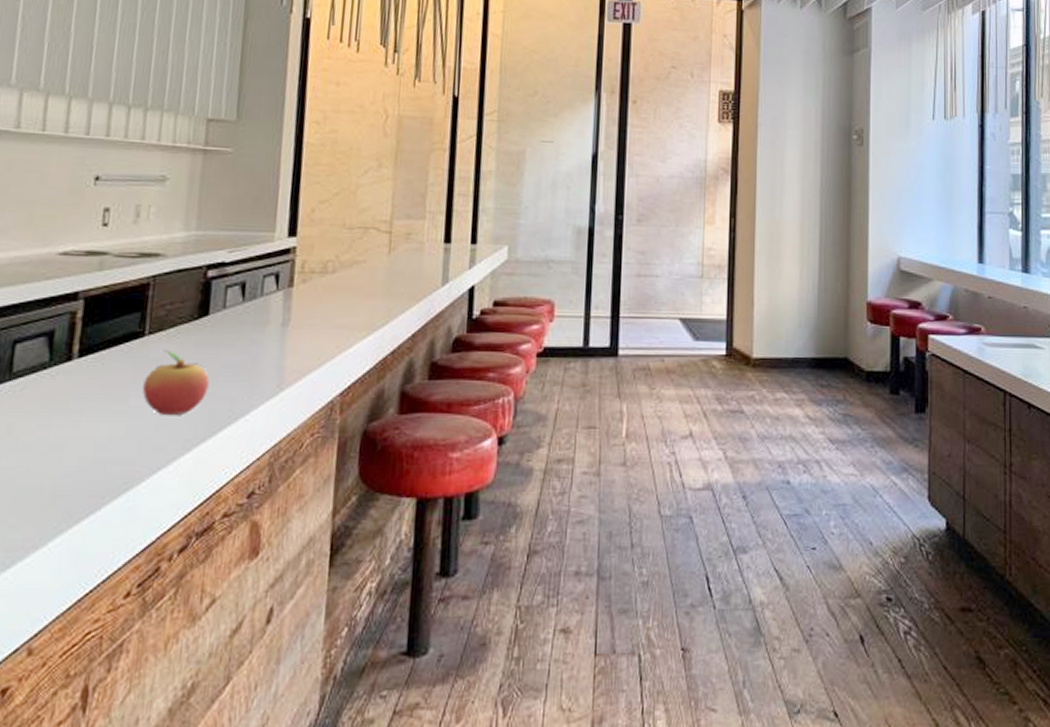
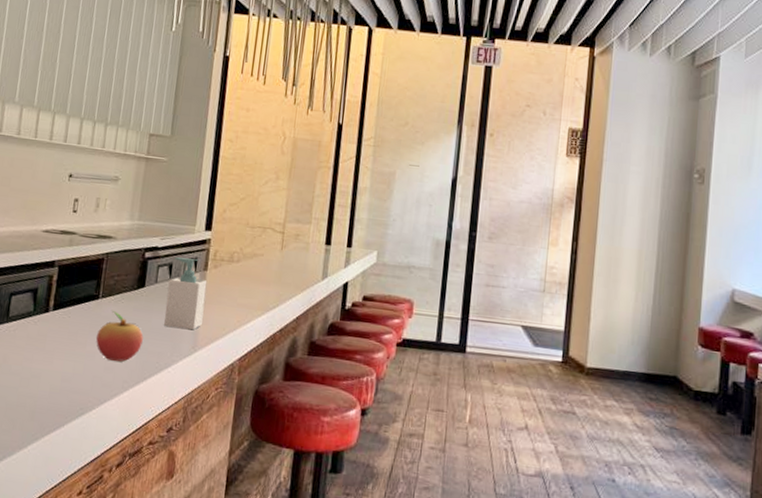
soap bottle: none [237,273,294,364] -> present [164,257,207,330]

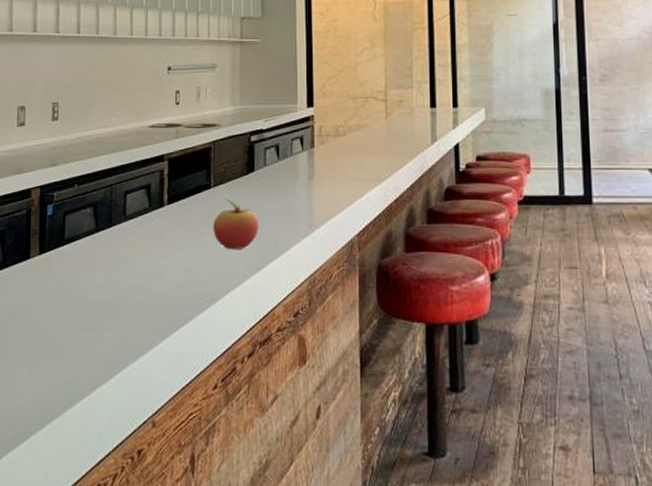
soap bottle: present [164,257,207,330] -> none [277,138,316,210]

